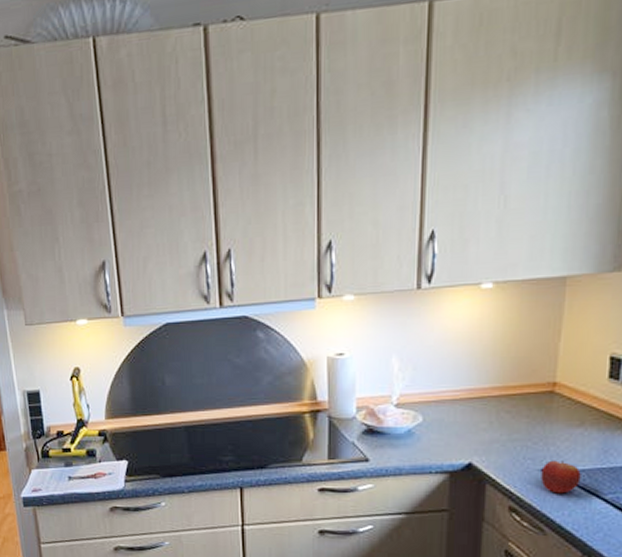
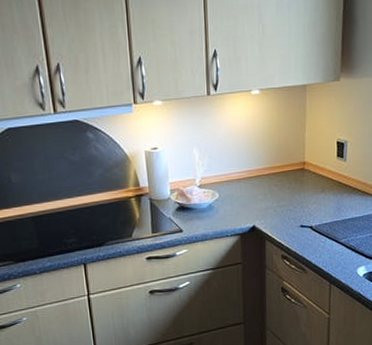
fruit: present [540,460,581,494] -> none [300,218,325,242]

